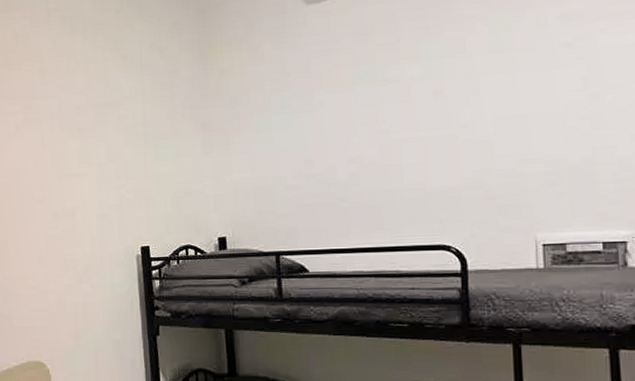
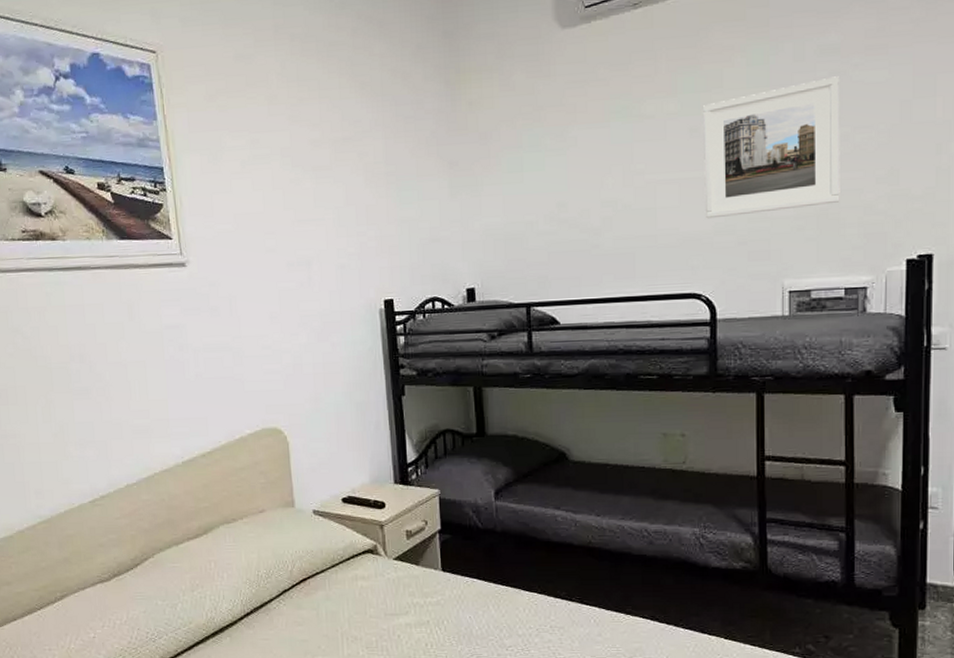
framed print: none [445,40,593,175] -> present [702,76,840,219]

